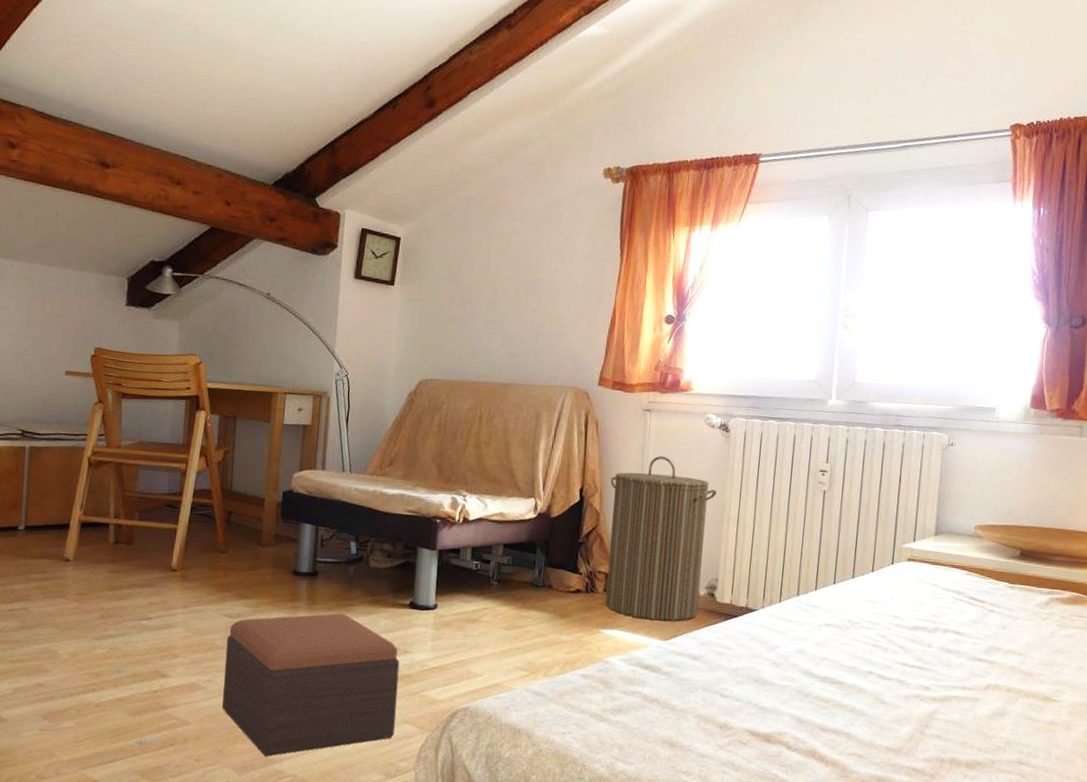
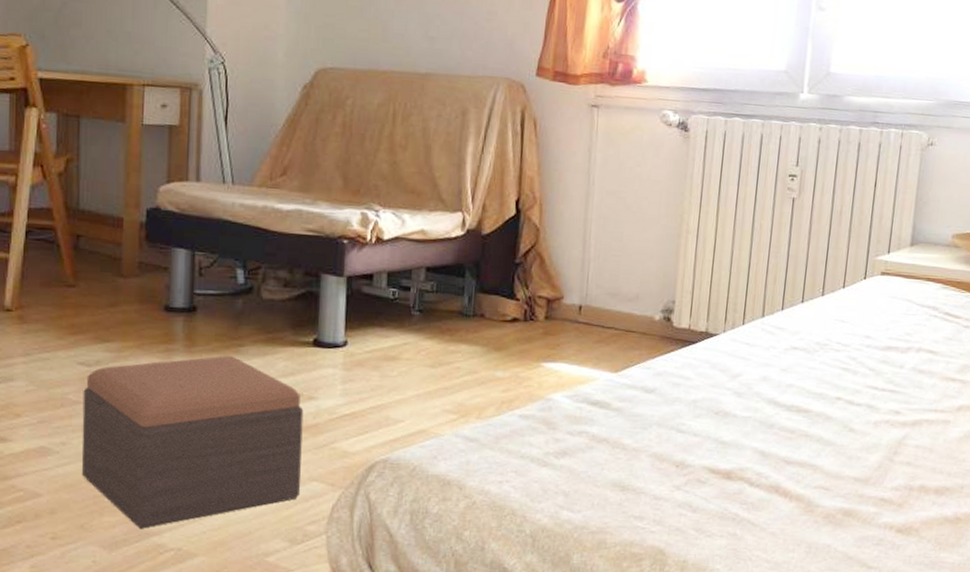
laundry hamper: present [605,455,717,622] -> none [547,159,674,351]

